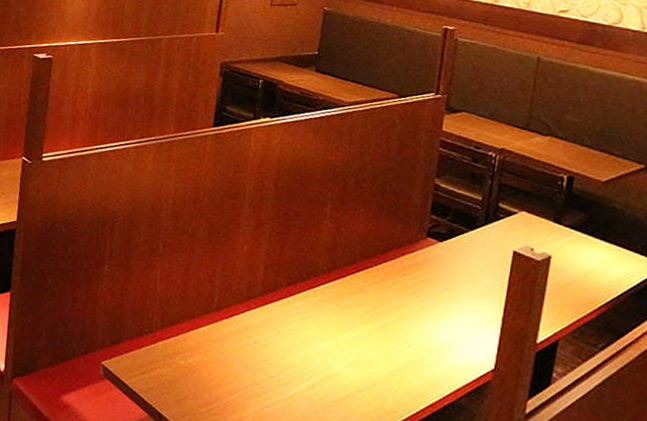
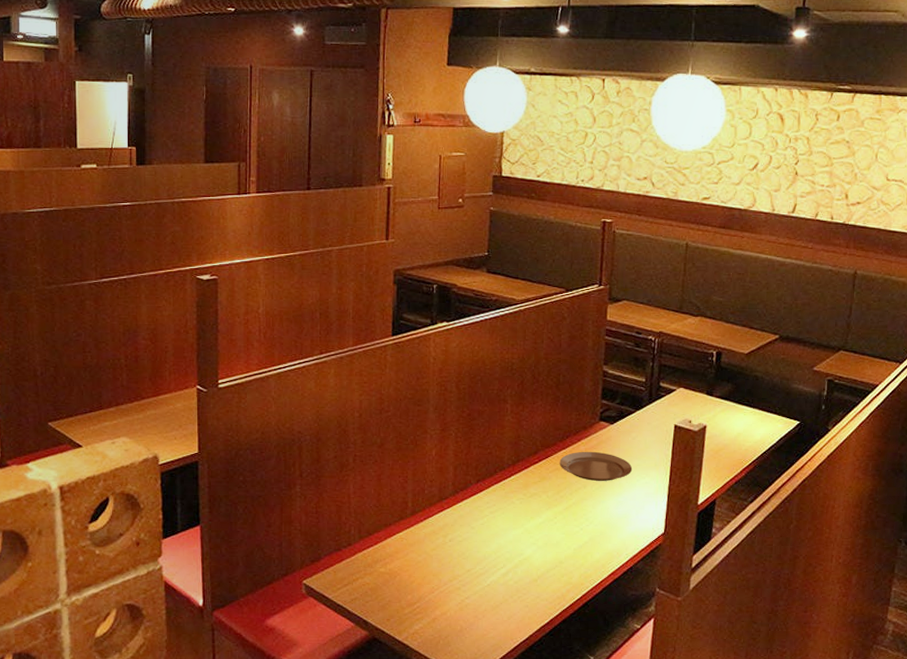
plate: none [379,267,462,303] -> present [559,451,633,481]

